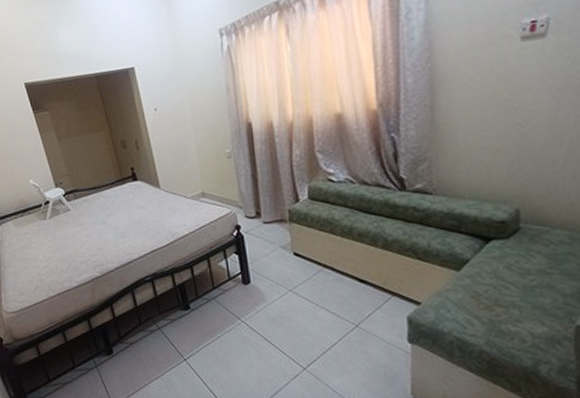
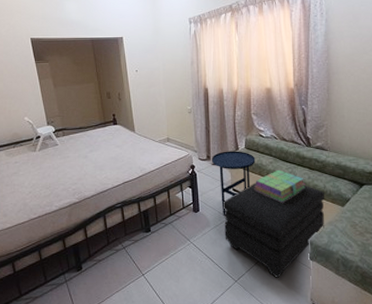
side table: none [262,202,324,288] -> present [211,151,256,216]
ottoman: none [281,243,430,367] -> present [222,182,325,279]
stack of books: none [324,224,400,269] -> present [254,169,306,203]

